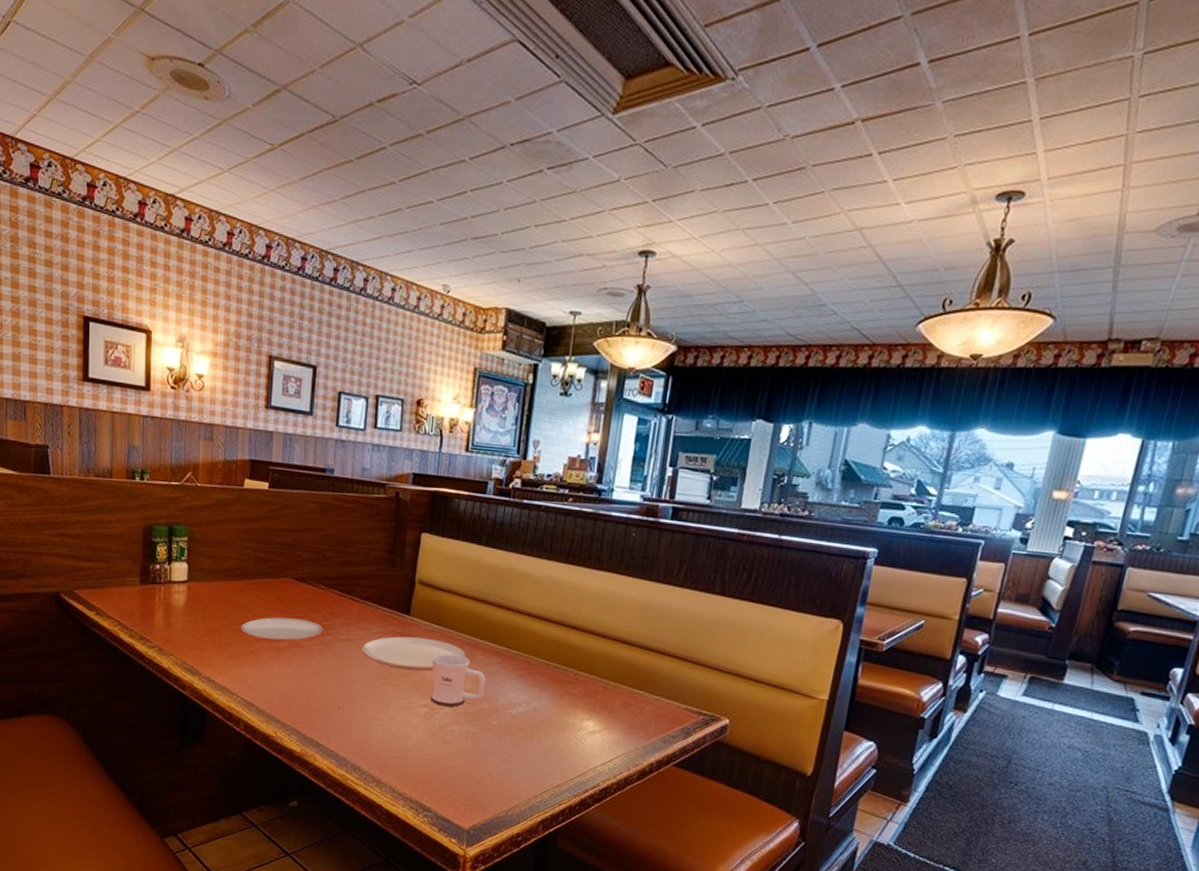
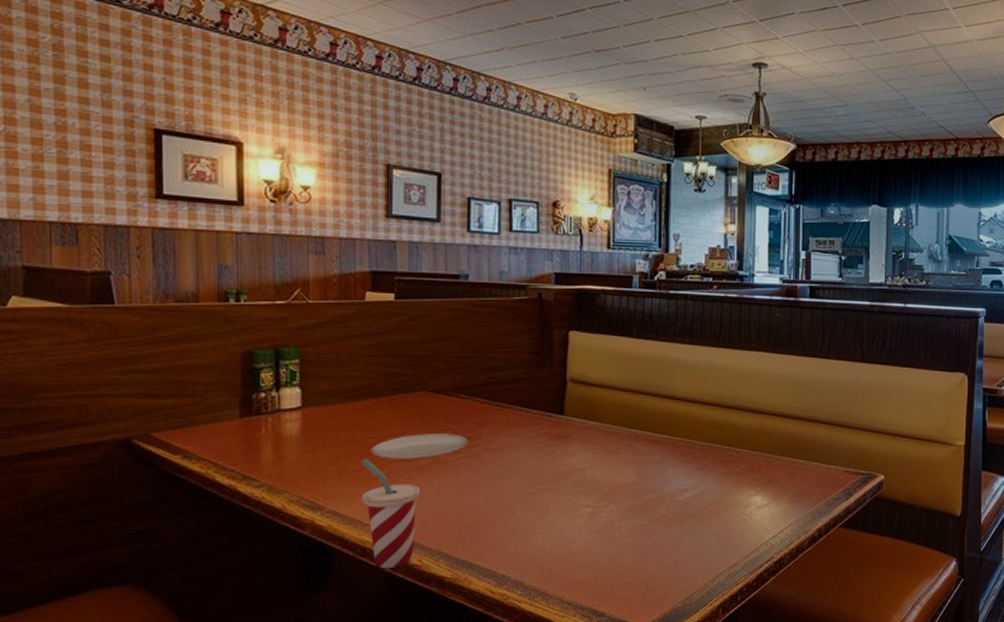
beverage cup: none [231,634,280,736] -> present [361,458,421,568]
plate: present [362,636,466,671] -> none [515,436,627,472]
mug: present [430,653,486,707] -> none [591,449,650,504]

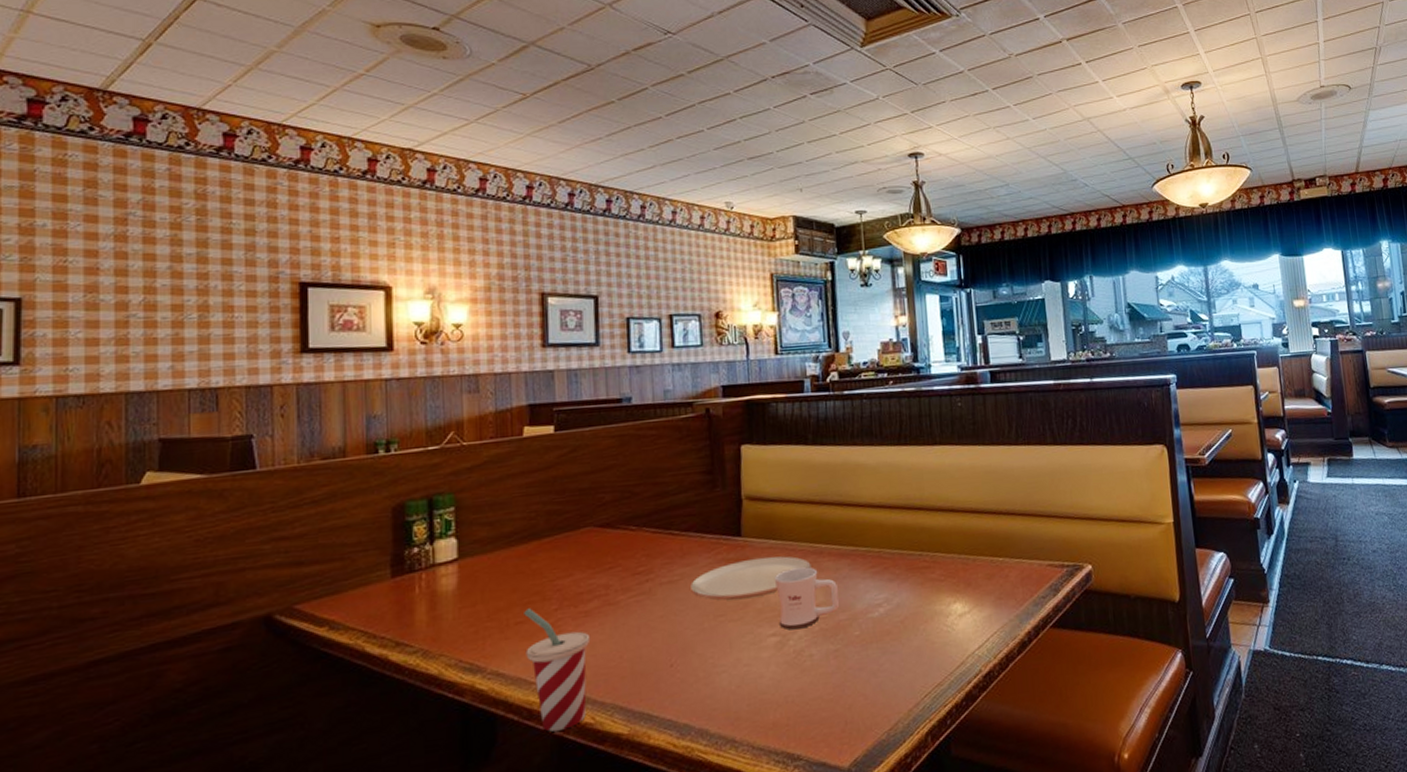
plate: present [370,434,469,460] -> none [533,570,640,607]
plate: none [515,436,627,472] -> present [691,556,812,601]
mug: none [591,449,650,504] -> present [774,567,840,630]

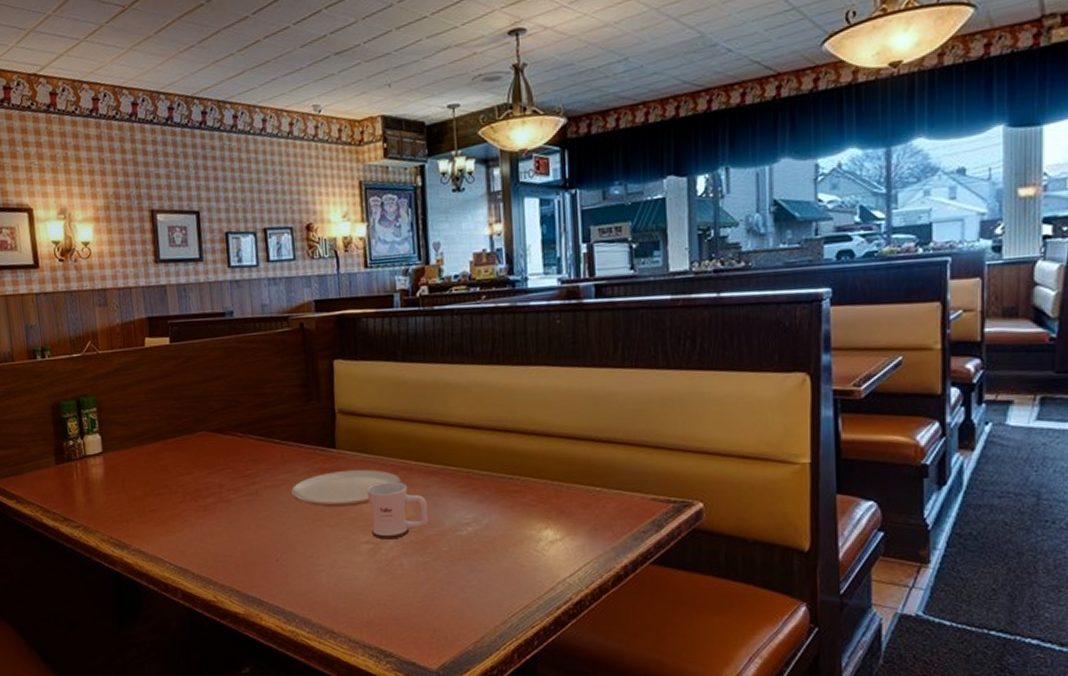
beverage cup: present [524,608,591,732] -> none [156,499,210,604]

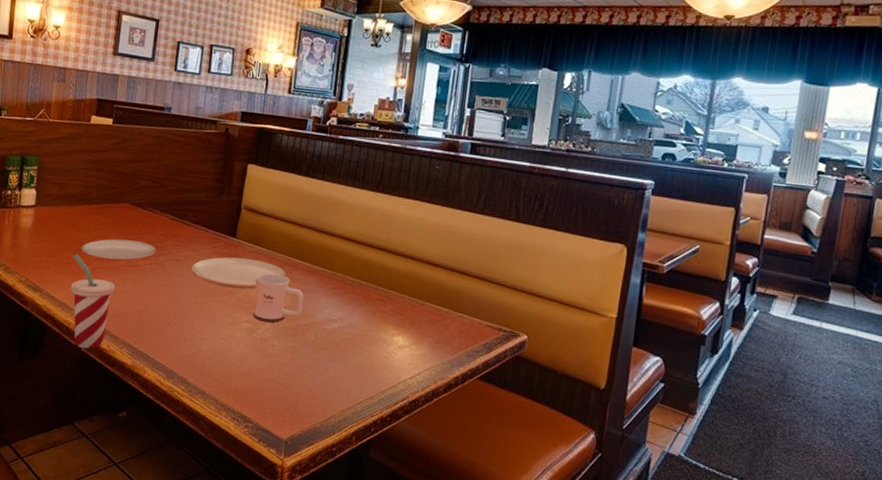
beverage cup: none [156,499,210,604] -> present [70,254,116,349]
plate: none [162,472,248,500] -> present [81,239,157,261]

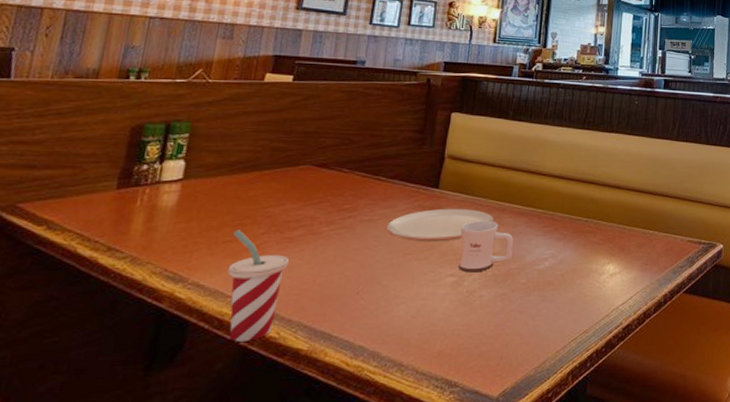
plate: present [81,239,157,261] -> none [245,206,345,231]

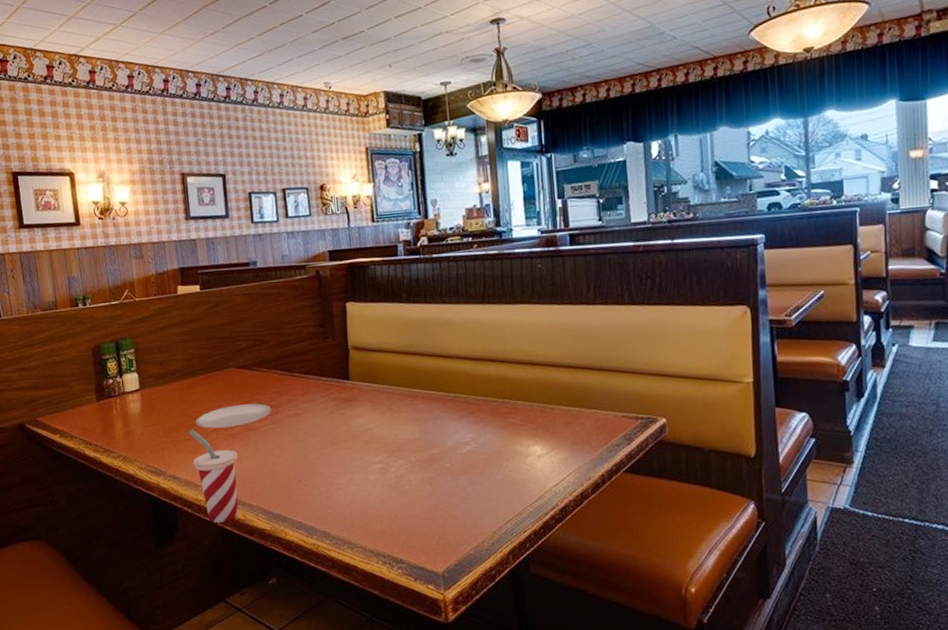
plate: none [245,206,345,231] -> present [195,403,272,429]
plate: present [387,208,494,242] -> none [311,397,408,432]
mug: present [458,220,514,273] -> none [377,408,433,459]

